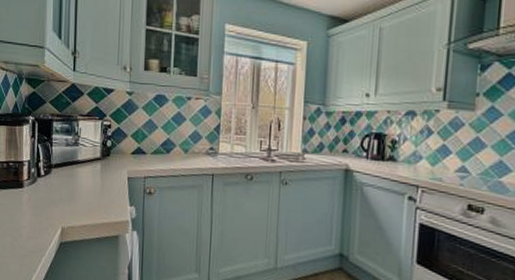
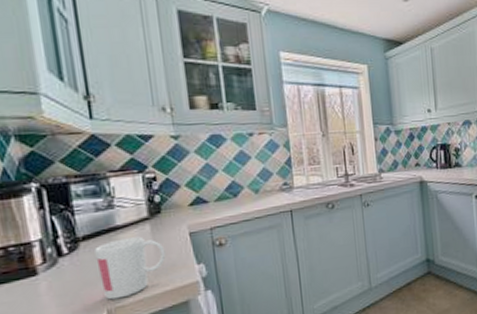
mug: none [61,171,108,221] -> present [94,236,166,300]

